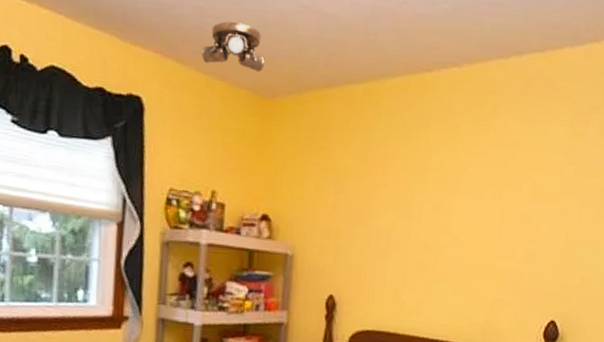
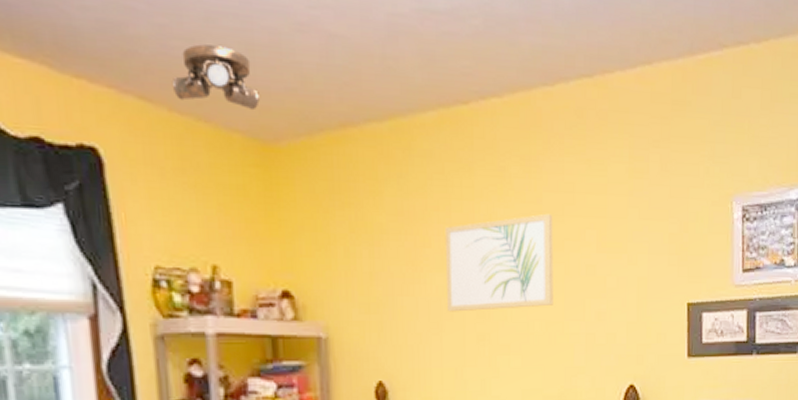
wall art: none [394,165,496,245] -> present [444,213,553,312]

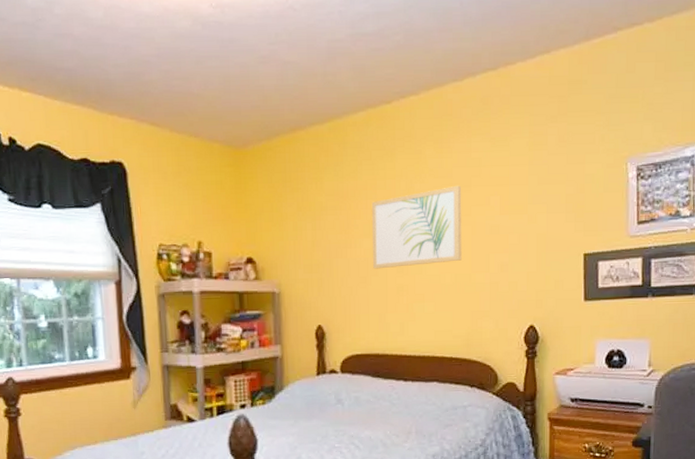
ceiling light: present [173,44,260,111] -> none [174,81,233,125]

